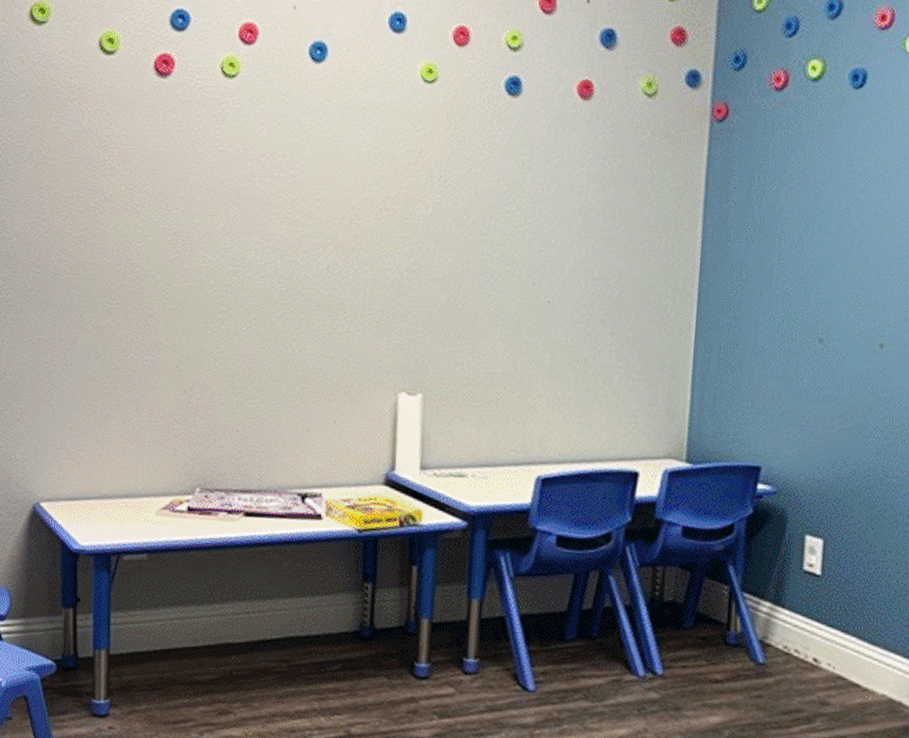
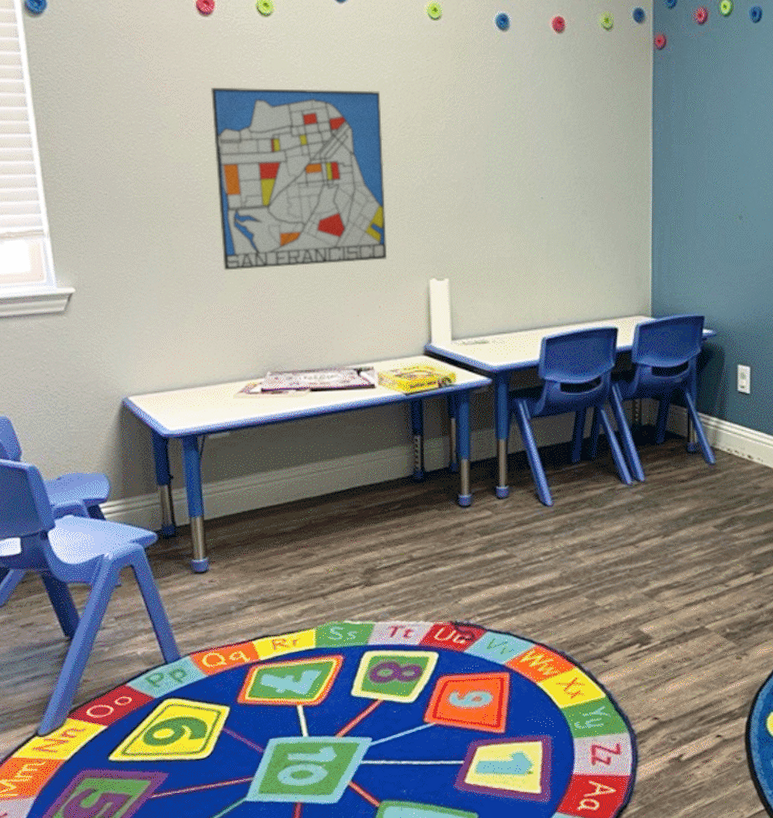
wall art: none [157,157,356,367] -> present [210,87,387,271]

